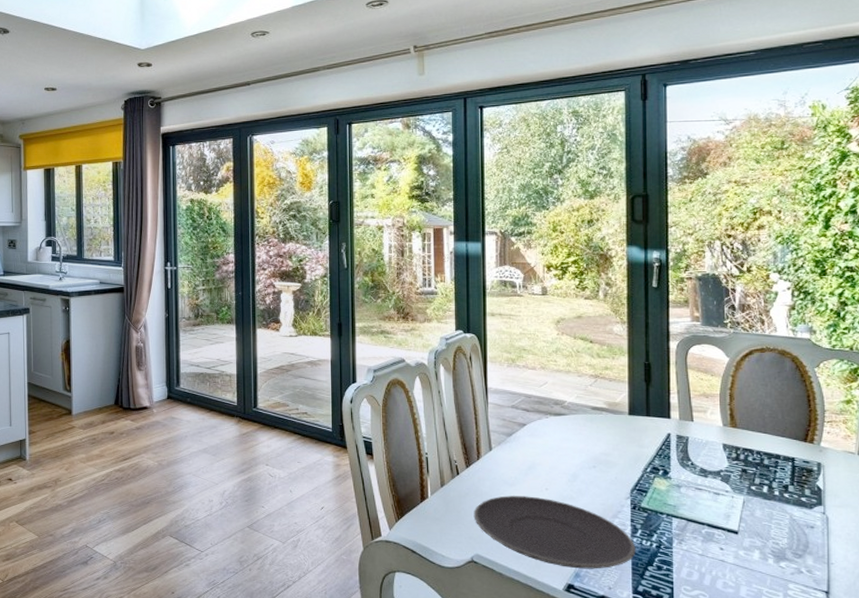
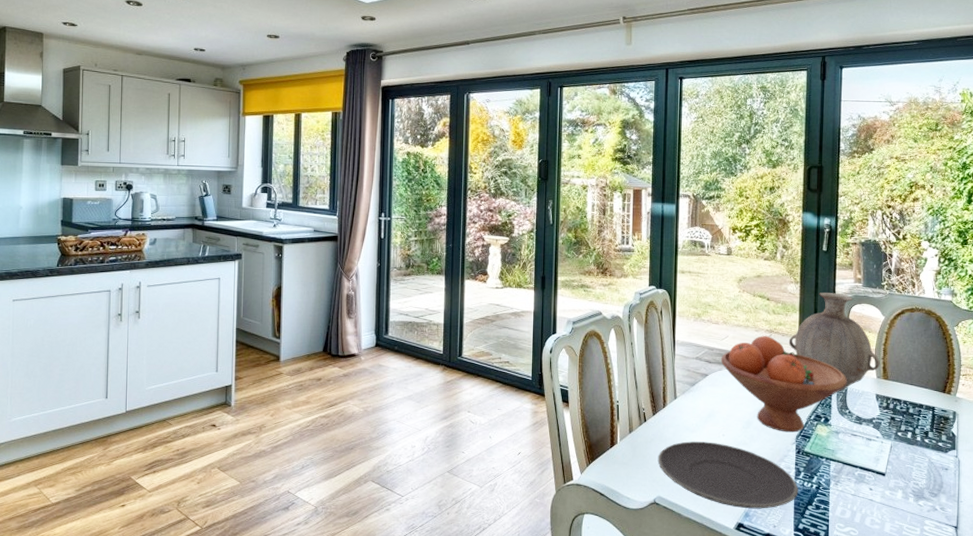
fruit bowl: none [539,381,687,486] -> present [720,336,847,433]
vase: none [617,333,727,441] -> present [788,292,881,391]

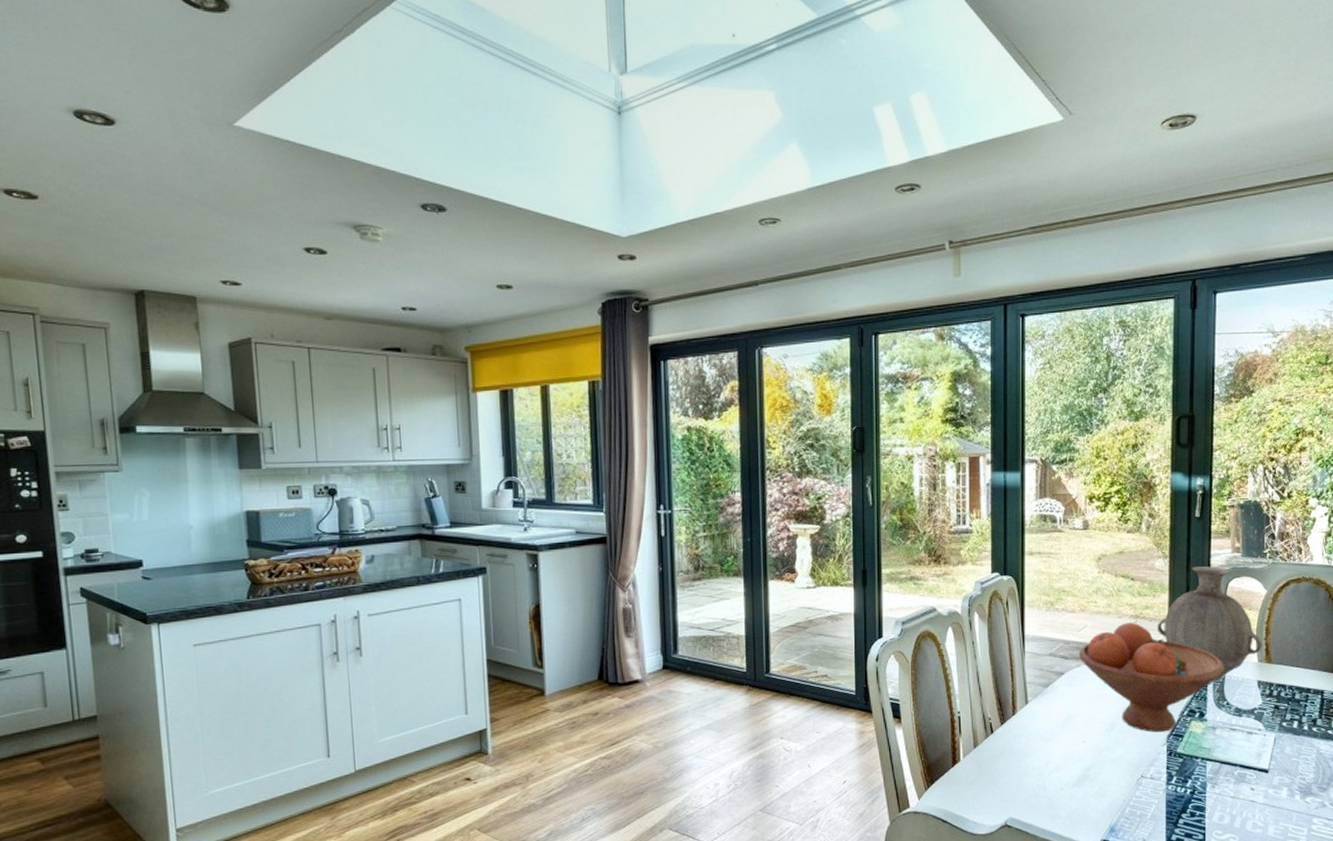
plate: present [657,441,799,509] -> none [1008,750,1171,823]

